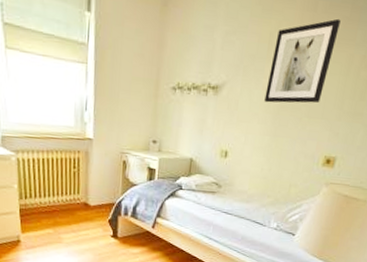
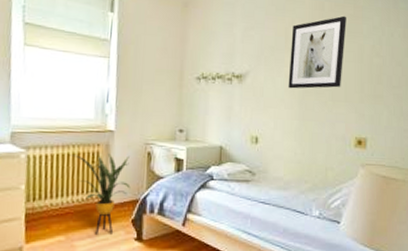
house plant: none [54,159,108,231] -> present [70,153,131,234]

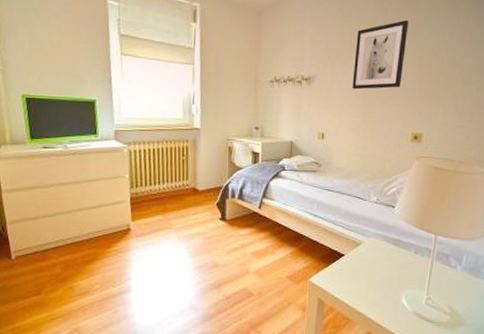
house plant: present [70,153,131,234] -> none [164,148,215,215]

